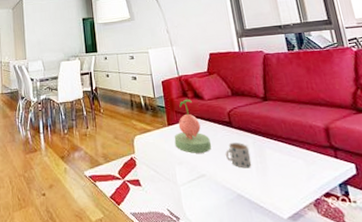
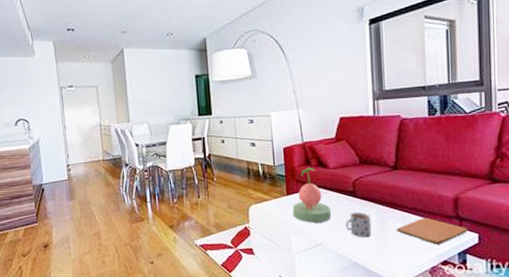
book: none [274,147,344,177] -> present [396,217,467,246]

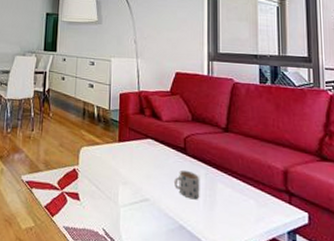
plant: present [292,167,331,223] -> none [122,116,160,176]
book: present [396,217,467,246] -> none [225,186,297,220]

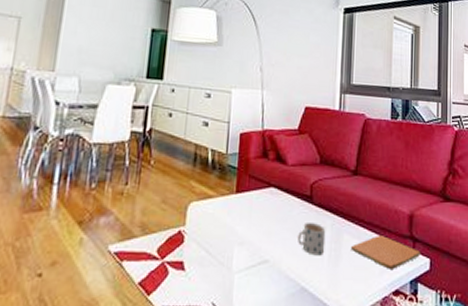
book: none [225,186,297,220] -> present [350,234,420,271]

